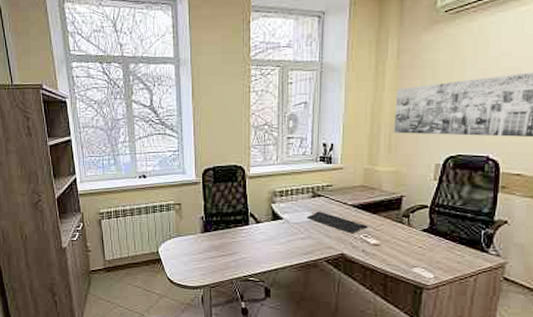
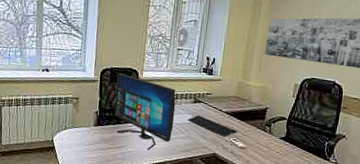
computer monitor: none [220,172,291,256] -> present [114,73,176,151]

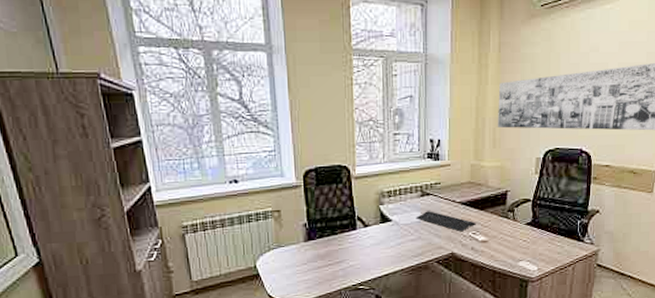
computer monitor: present [114,73,176,151] -> none [323,173,401,262]

